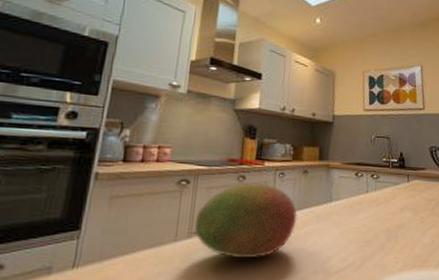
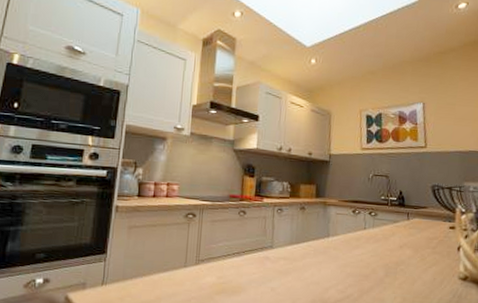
fruit: present [194,182,297,259] -> none [201,217,296,286]

